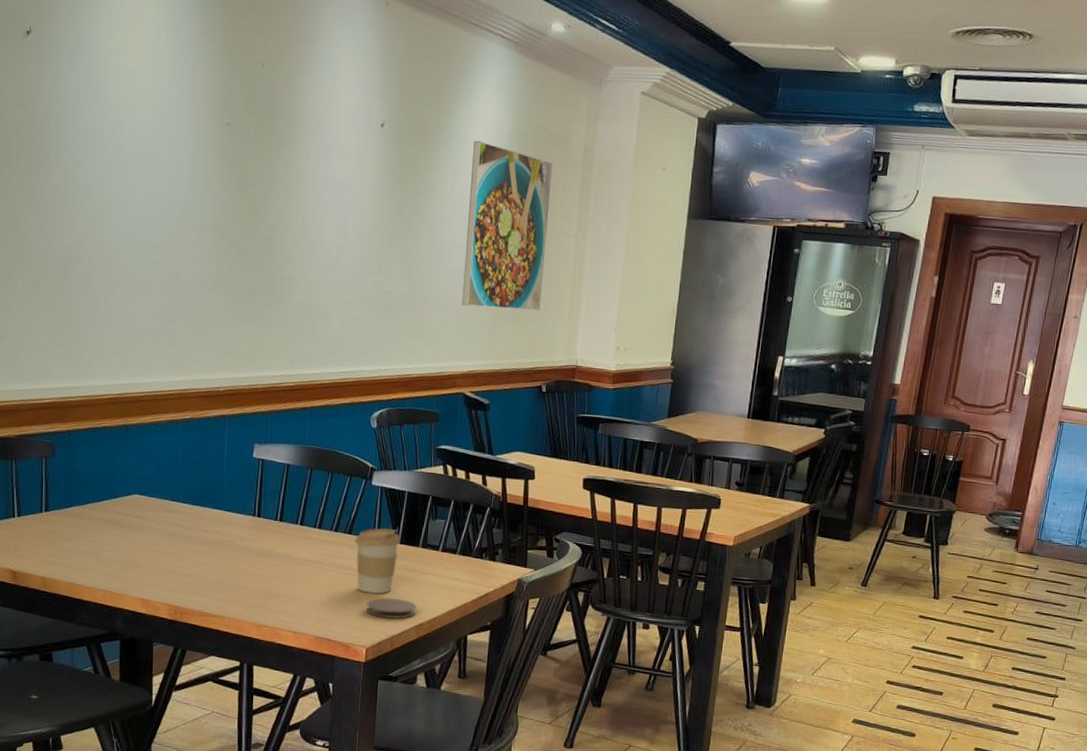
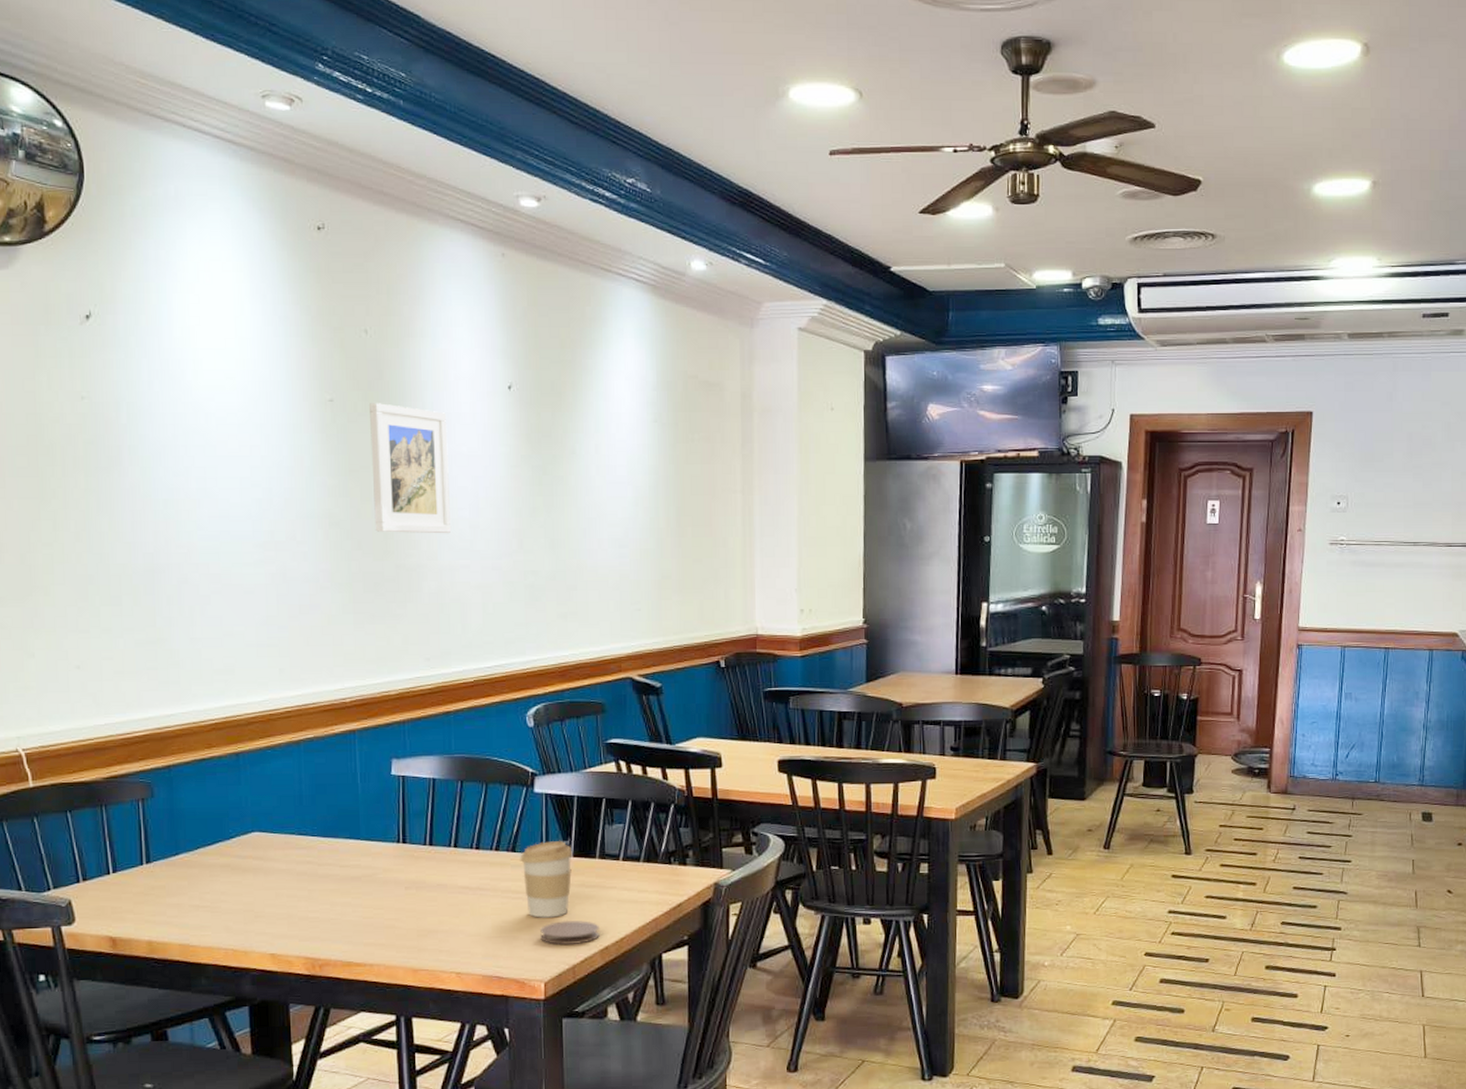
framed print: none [256,129,326,252] -> present [370,403,452,534]
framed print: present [462,140,554,311] -> none [616,395,710,580]

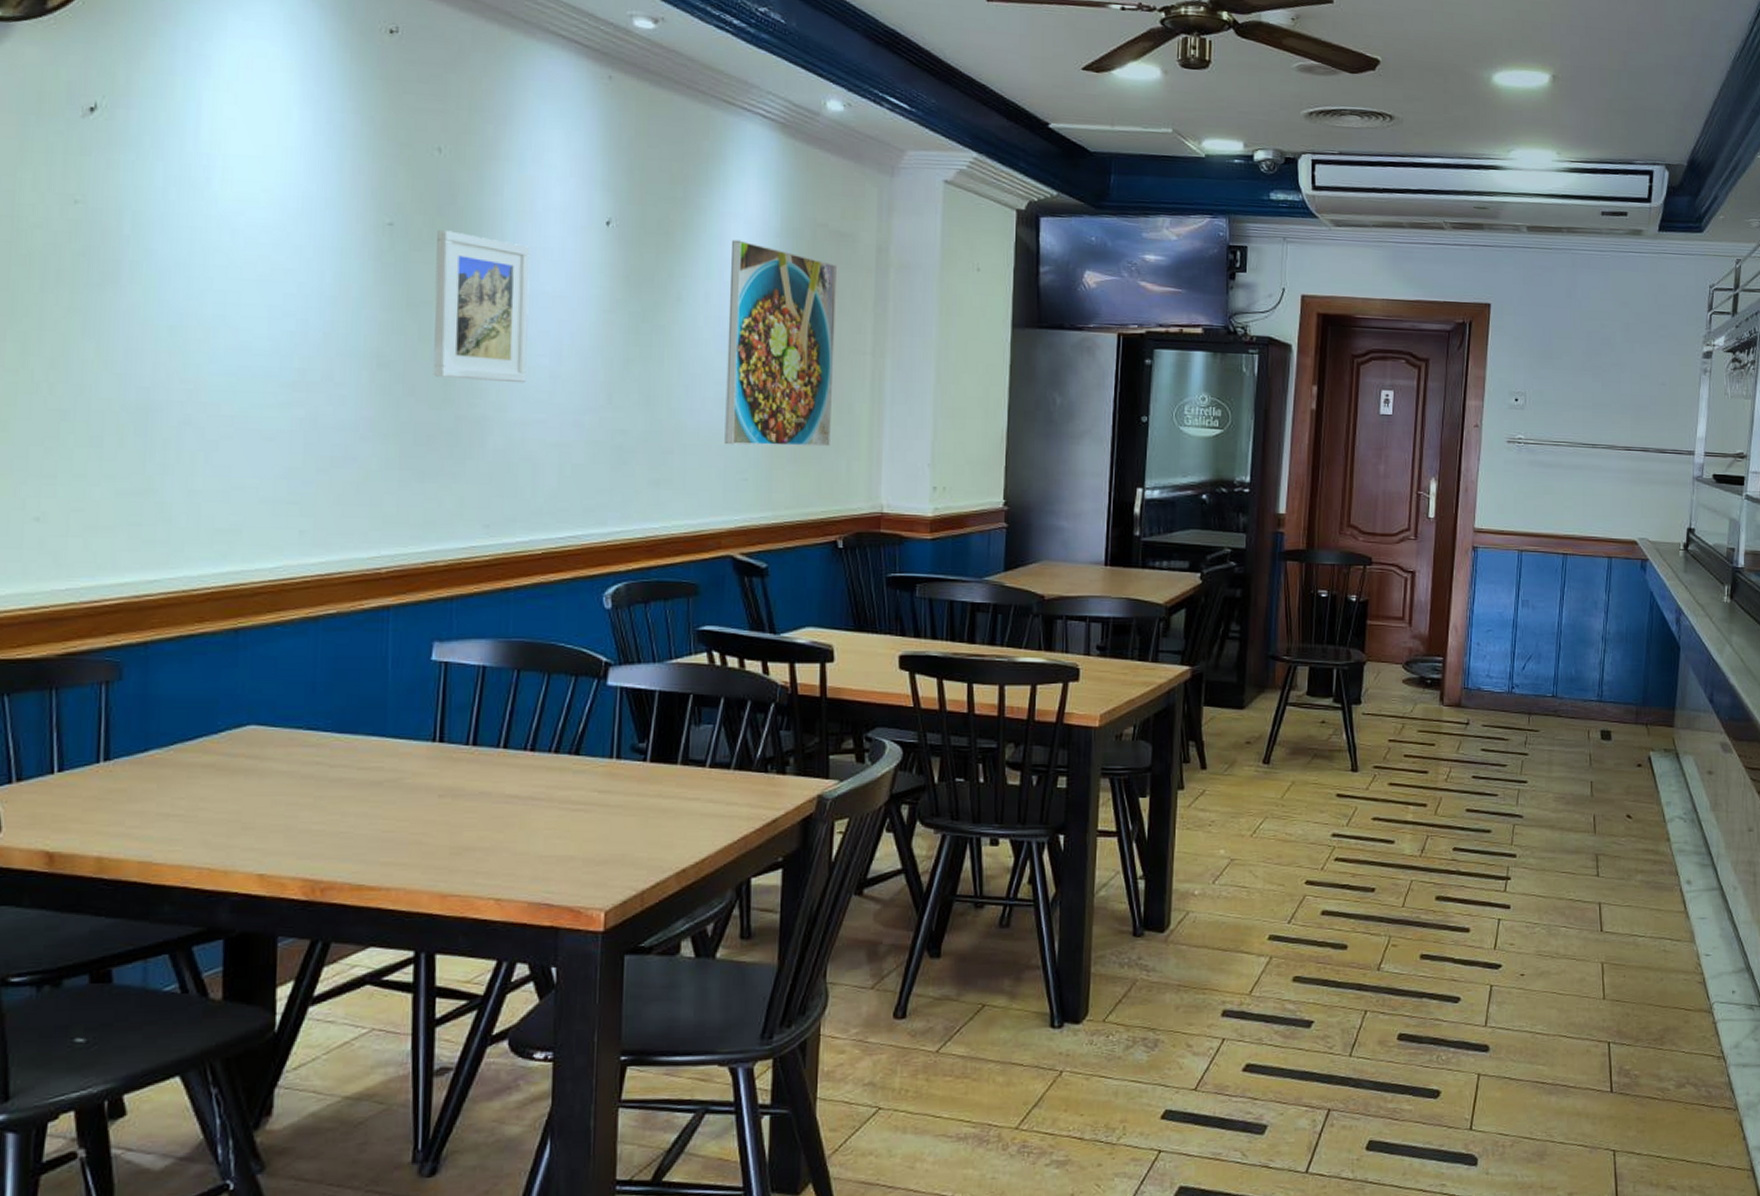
coffee cup: present [520,841,573,918] -> none [584,743,649,834]
coaster: present [540,920,600,945] -> none [603,837,677,866]
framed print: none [616,395,710,580] -> present [724,239,838,447]

